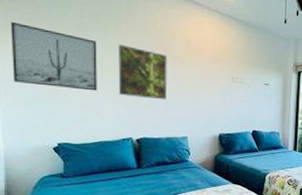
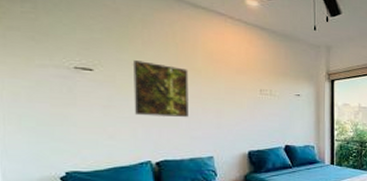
wall art: present [10,21,97,91] -> none [10,40,110,112]

